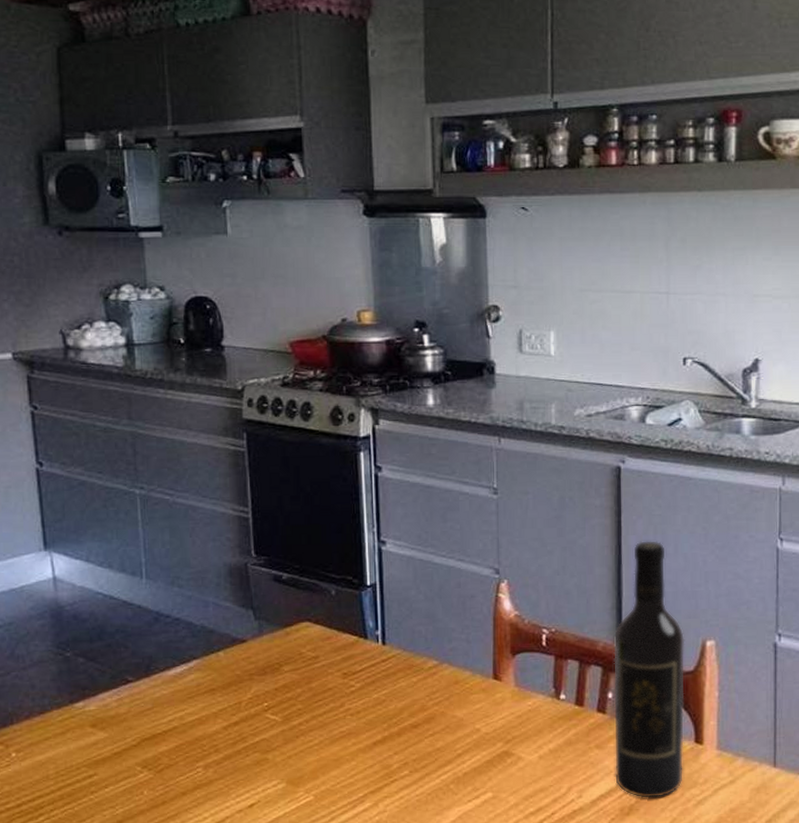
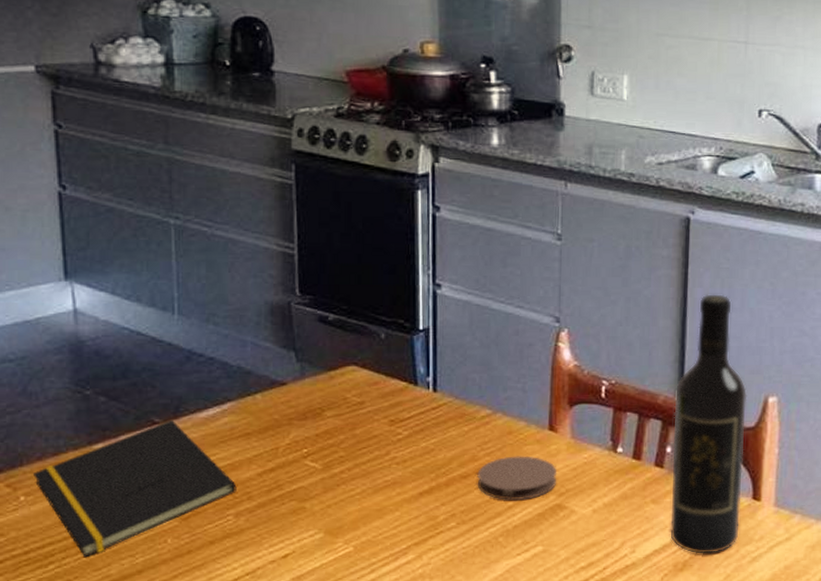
notepad: none [23,677,205,810] -> present [33,419,237,558]
coaster: none [427,704,504,749] -> present [477,456,557,501]

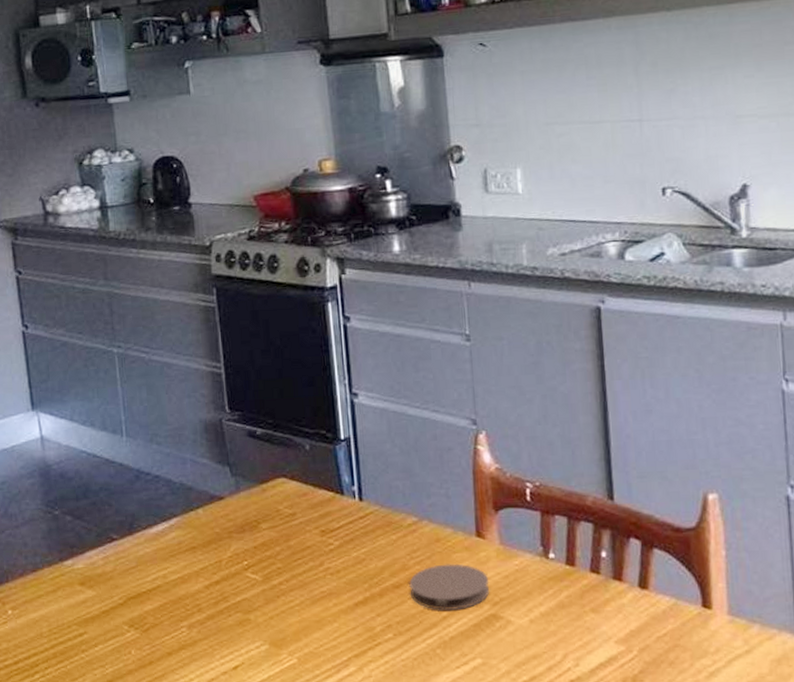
notepad: present [33,419,237,558] -> none [17,535,188,668]
wine bottle: present [670,294,748,554] -> none [604,385,691,668]

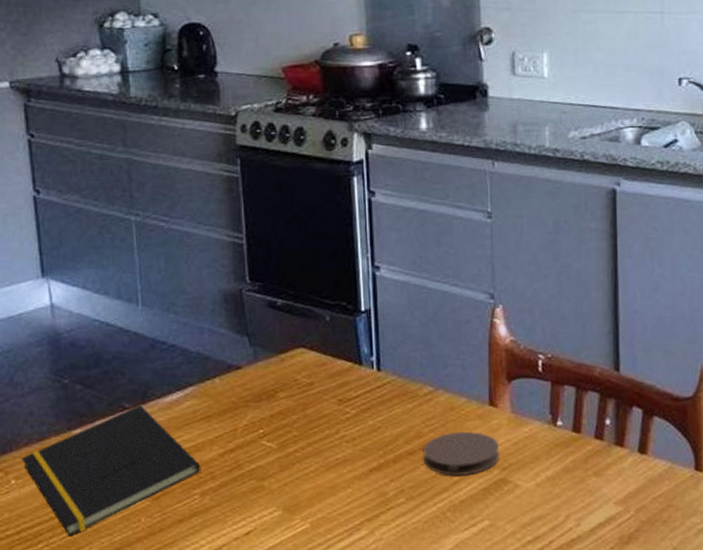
notepad: none [17,535,188,668] -> present [22,404,201,537]

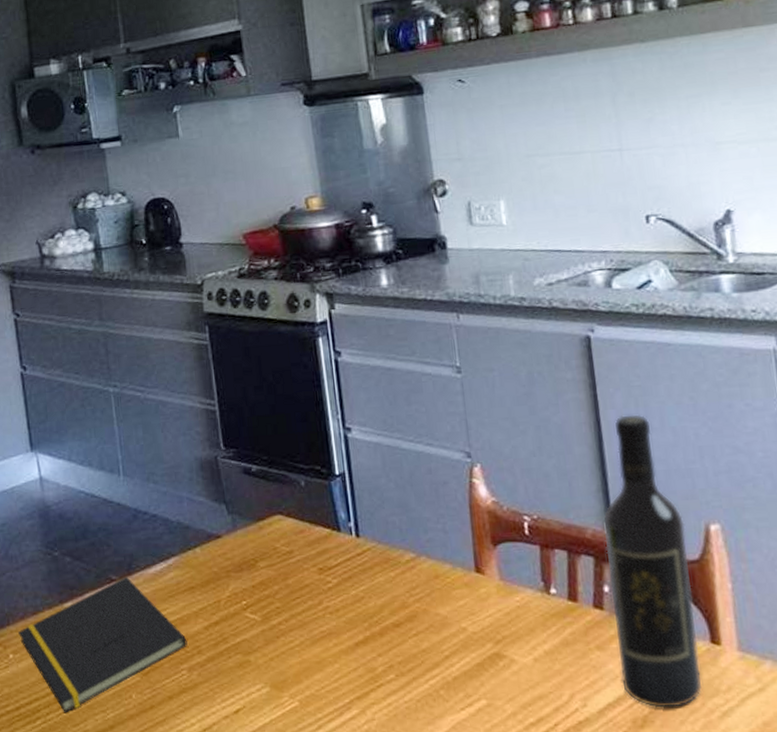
coaster: present [423,431,500,477] -> none [409,600,492,651]
wine bottle: none [611,264,684,527] -> present [603,414,702,708]

